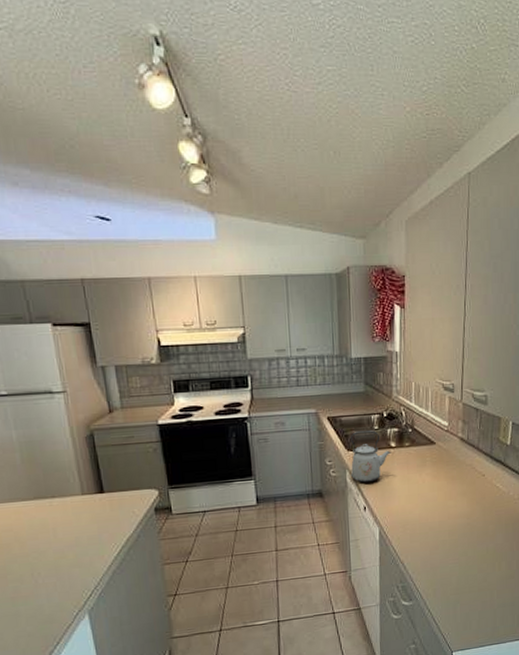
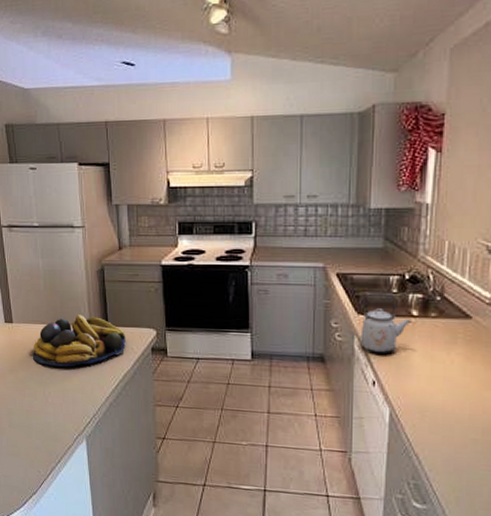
fruit bowl: none [12,485,126,545] -> present [32,315,126,367]

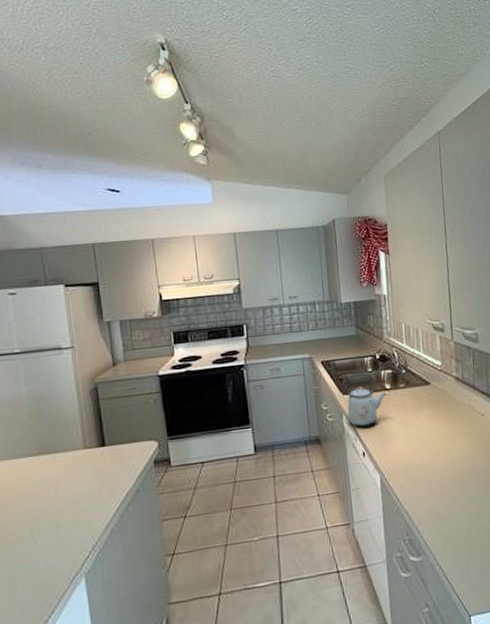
fruit bowl: present [32,315,126,367] -> none [15,438,126,503]

